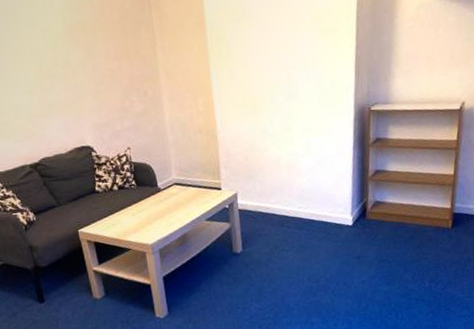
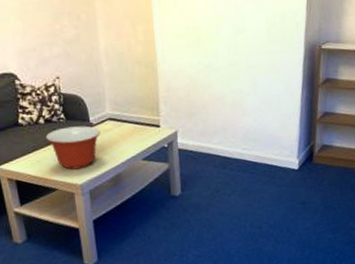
mixing bowl: none [119,191,168,231] -> present [45,126,100,170]

